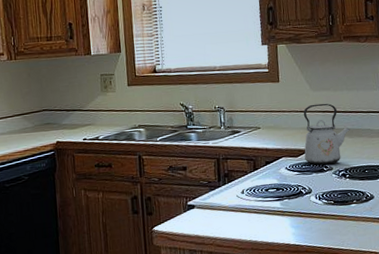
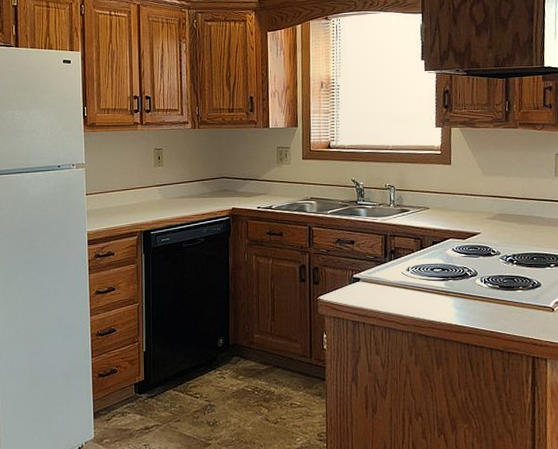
kettle: present [303,103,350,166] -> none [472,188,520,250]

